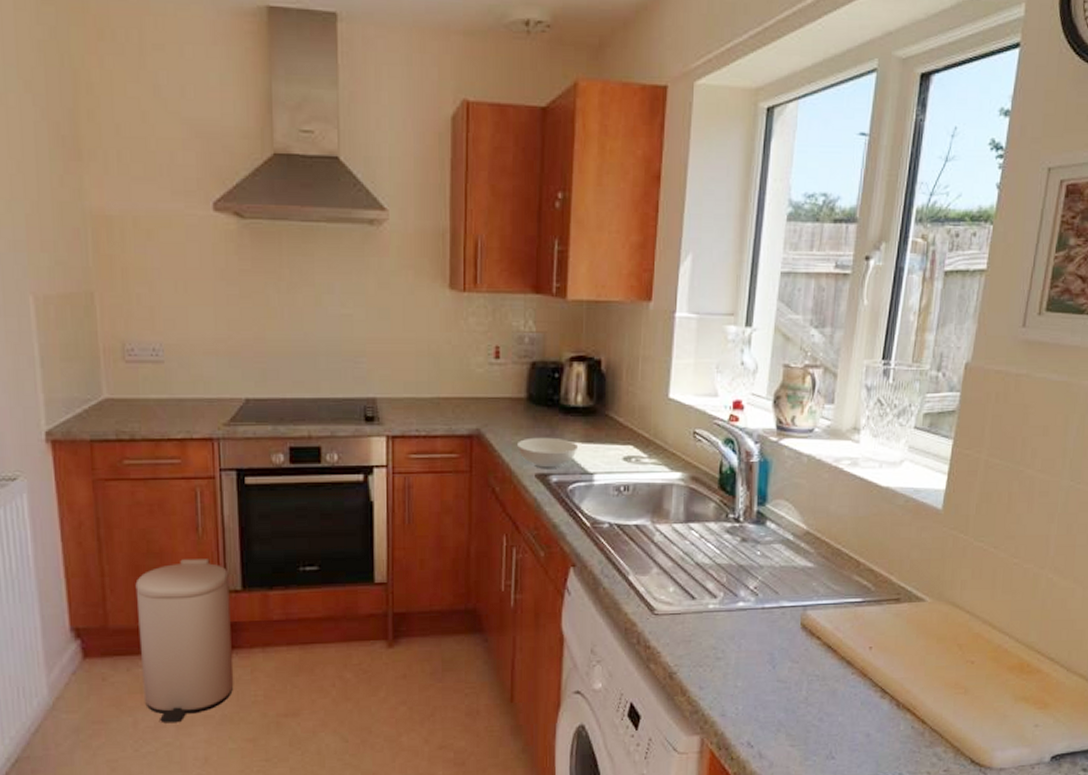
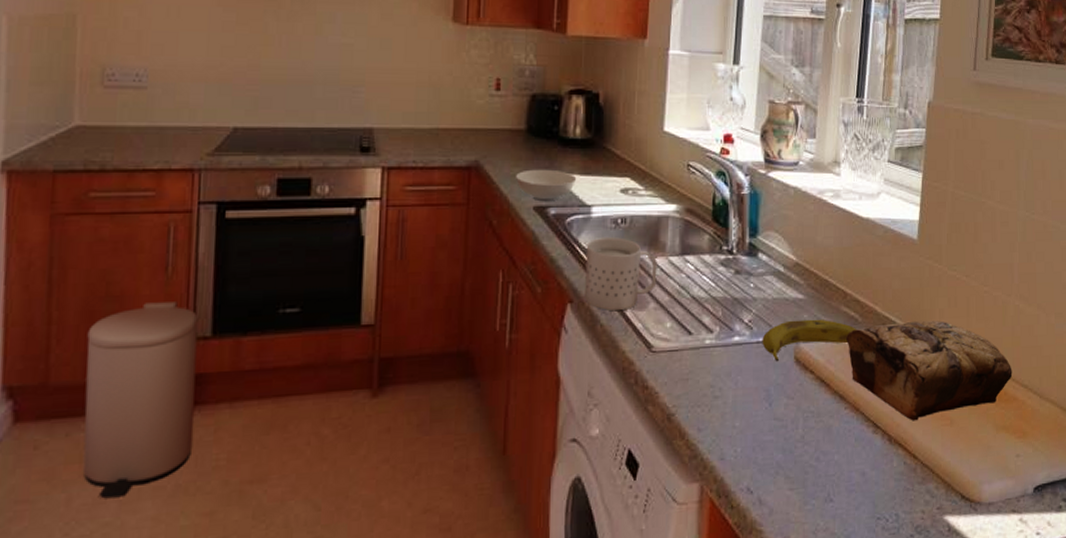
mug: none [587,505,660,574] -> present [585,237,657,310]
fruit: none [767,587,870,628] -> present [762,319,857,362]
bread loaf: none [857,591,1039,688] -> present [846,320,1013,421]

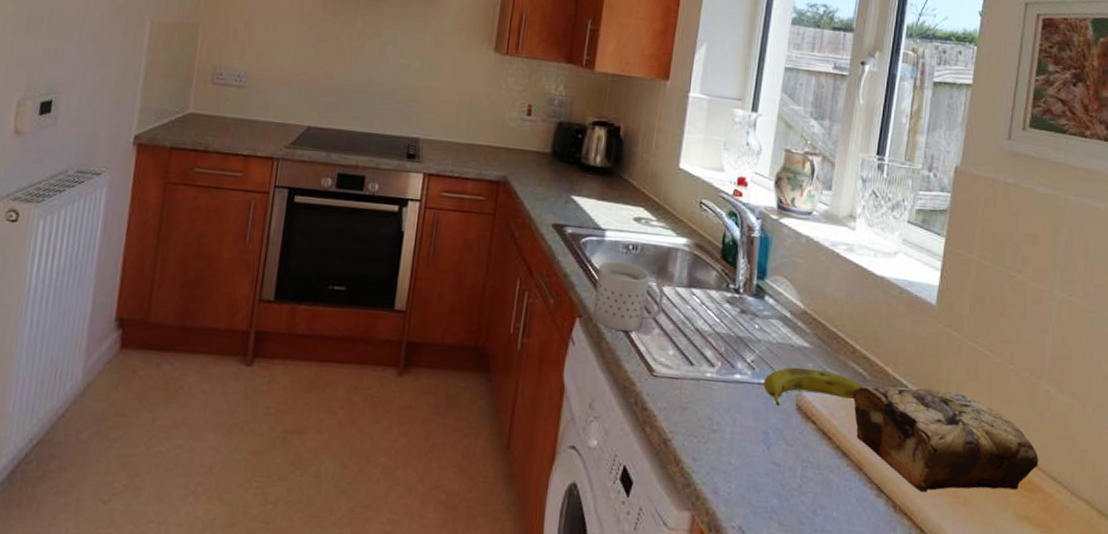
pedal bin: present [82,302,199,499] -> none [166,265,266,426]
bowl: present [516,169,577,202] -> none [539,189,594,221]

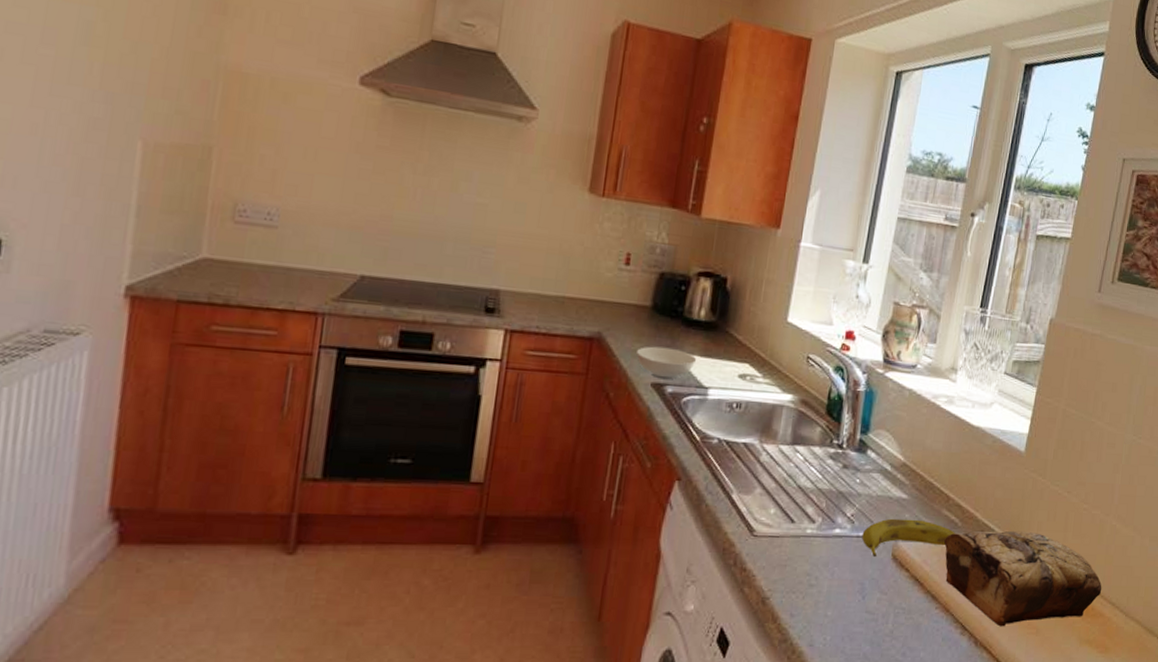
bowl: none [539,189,594,221] -> present [636,346,697,380]
mug: present [593,260,664,332] -> none [693,420,768,492]

